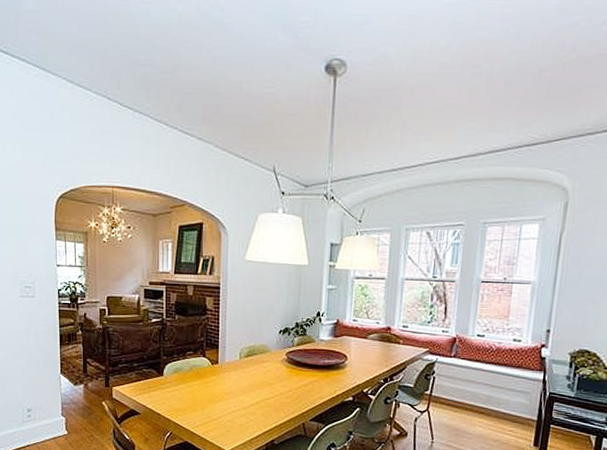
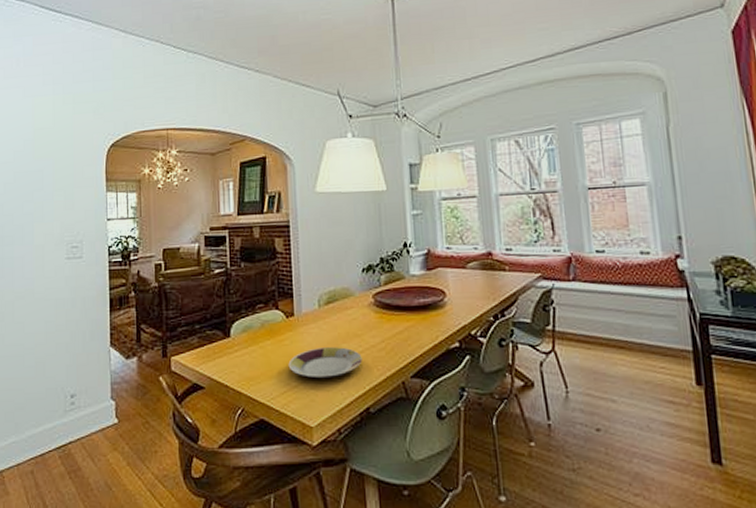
plate: none [210,391,272,416] -> present [288,347,362,379]

